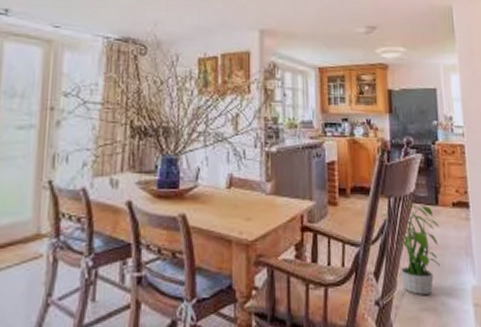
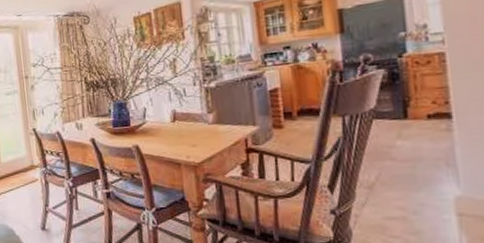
potted plant: present [381,202,440,295] -> none [334,119,411,205]

